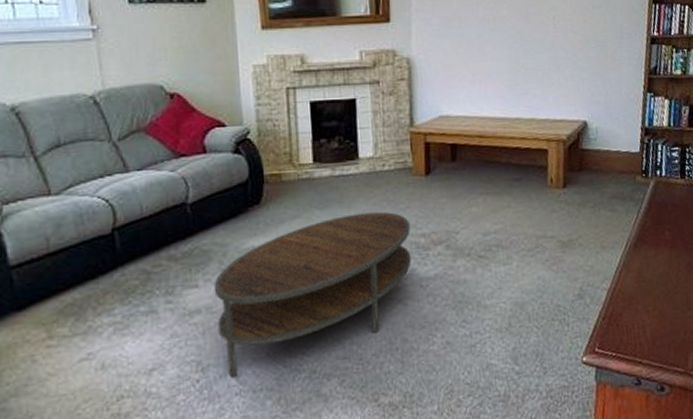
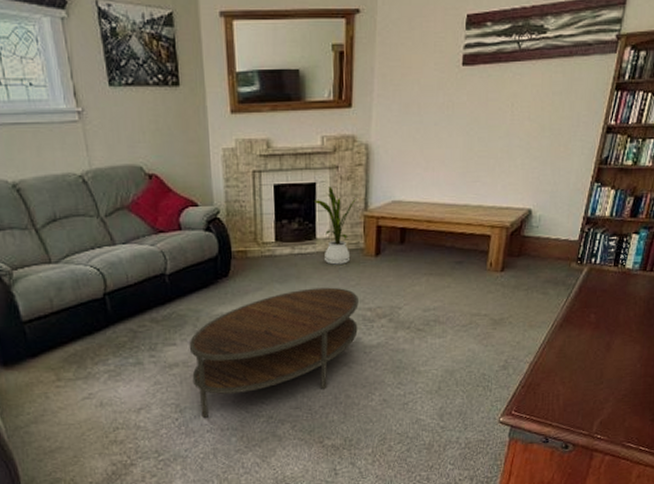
house plant: none [354,102,402,187] -> present [313,187,357,265]

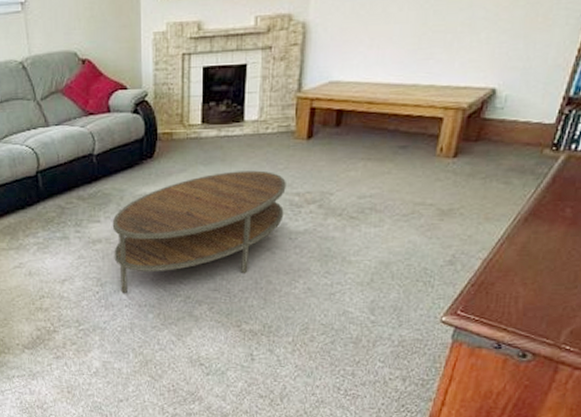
house plant: present [313,187,357,265] -> none [243,68,291,148]

